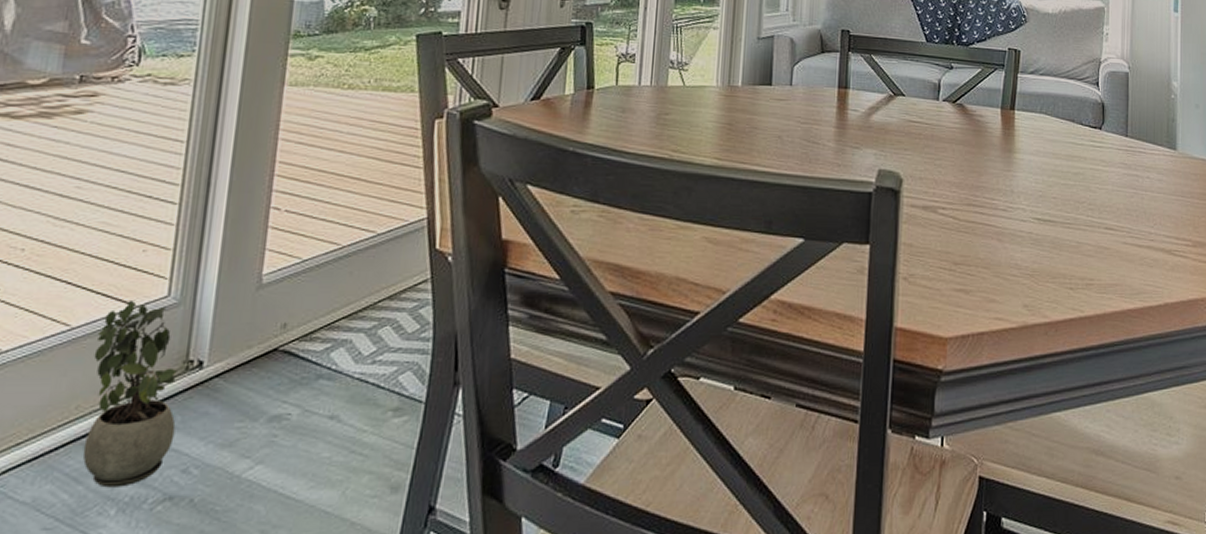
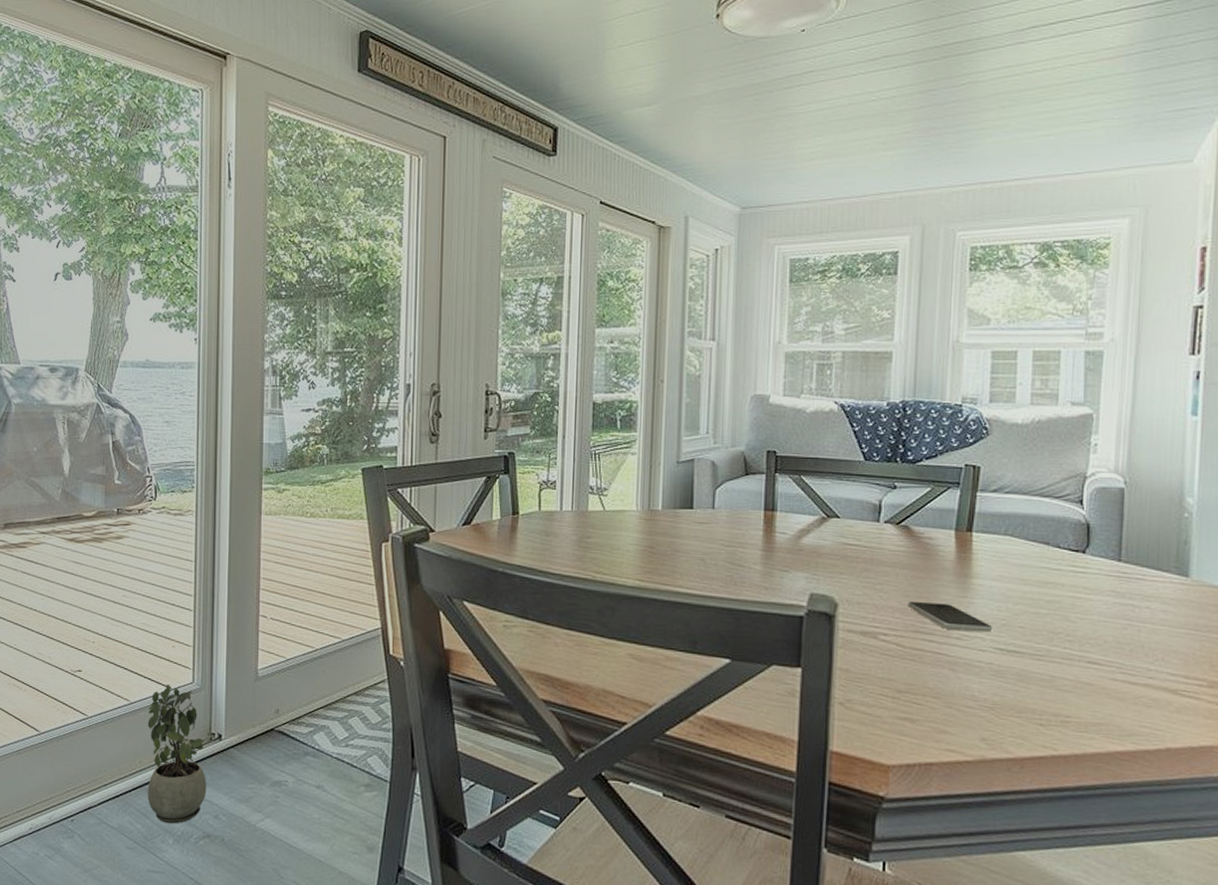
mobile phone: none [962,175,1032,204] -> present [908,601,993,633]

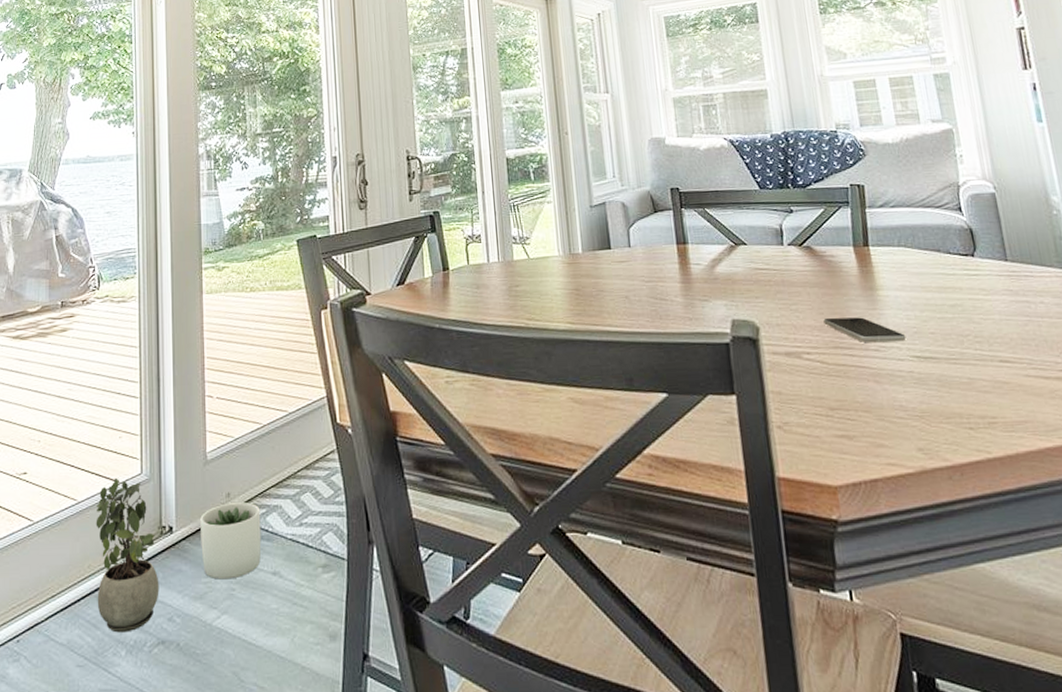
planter: none [248,718,308,788] -> present [200,502,262,580]

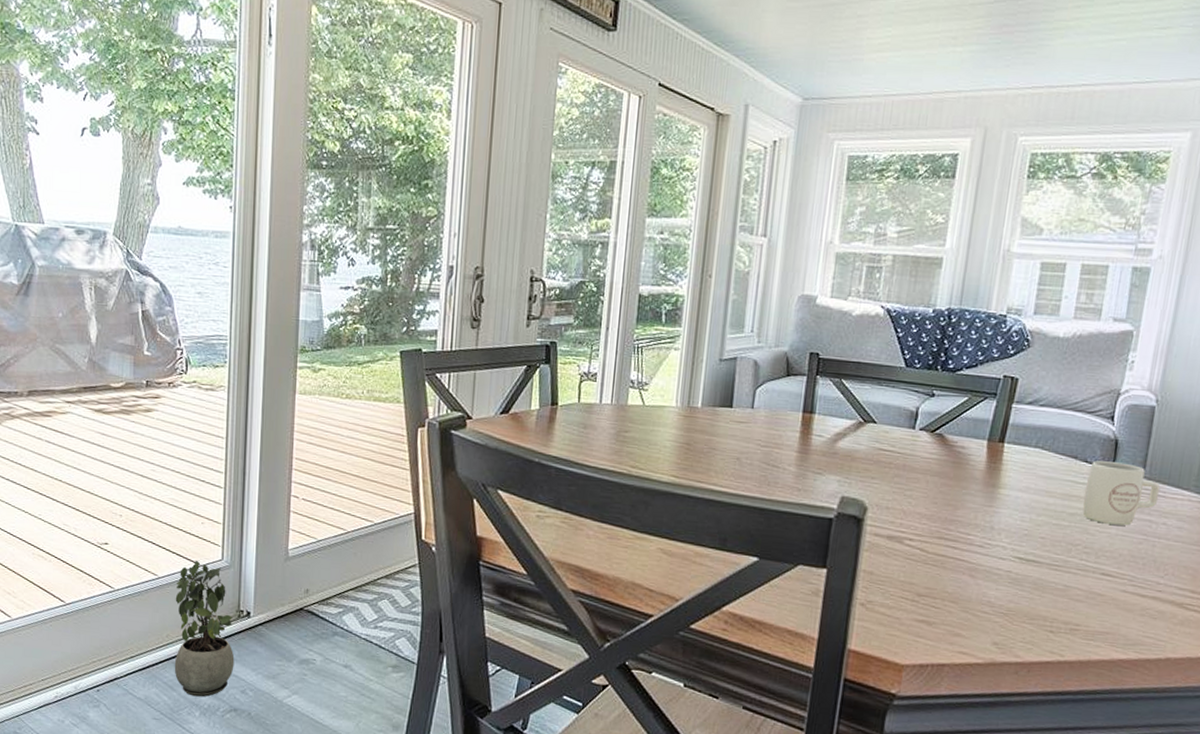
planter: present [200,502,262,580] -> none [277,598,337,666]
mobile phone: present [823,317,906,343] -> none [935,508,1015,542]
mug: none [954,249,1029,311] -> present [1082,460,1161,526]

